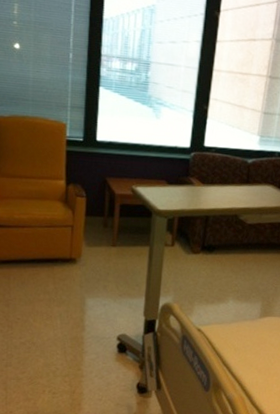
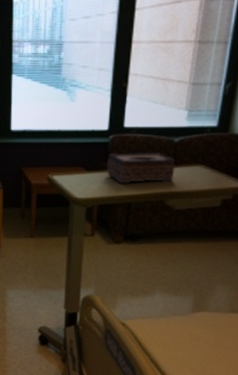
tissue box: none [188,169,249,199] -> present [107,152,176,184]

